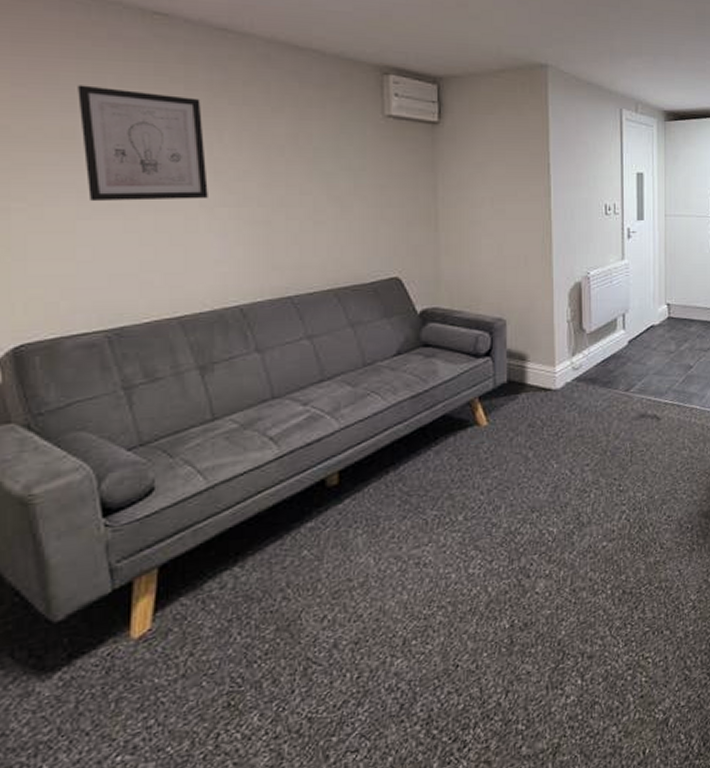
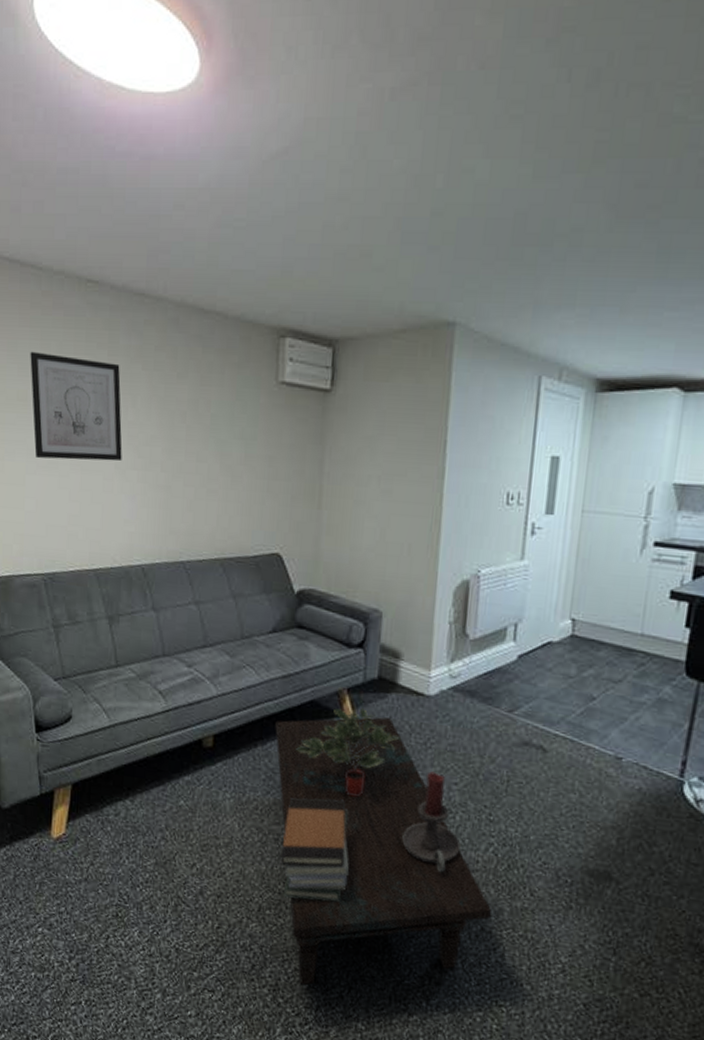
coffee table: none [407,416,630,707] -> present [275,717,491,985]
book stack: none [423,505,495,622] -> present [280,797,349,902]
potted plant: none [431,412,535,500] -> present [296,707,402,797]
candle holder: none [544,458,597,551] -> present [402,771,461,873]

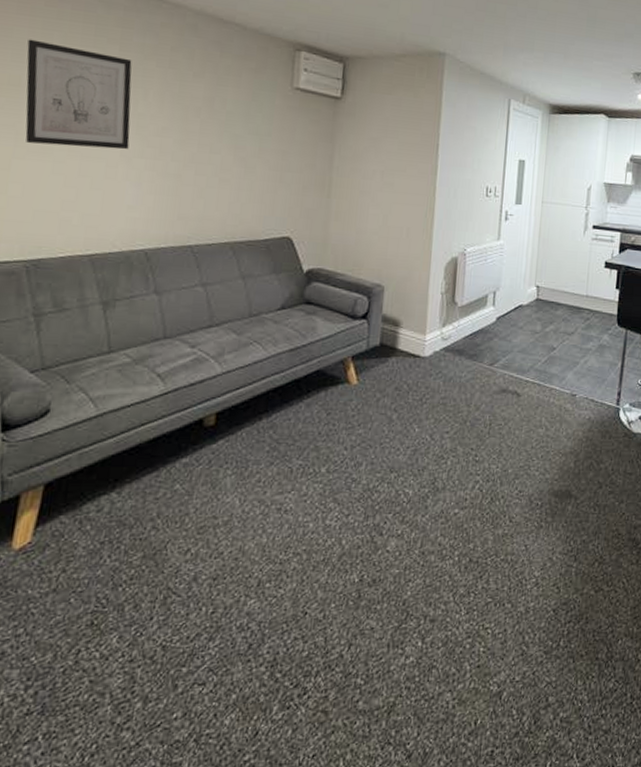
coffee table: present [275,717,491,985] -> none [280,379,478,654]
book stack: present [280,797,349,902] -> none [282,460,352,567]
potted plant: present [296,707,402,797] -> none [301,372,401,456]
candle holder: present [402,771,461,873] -> none [400,424,452,515]

